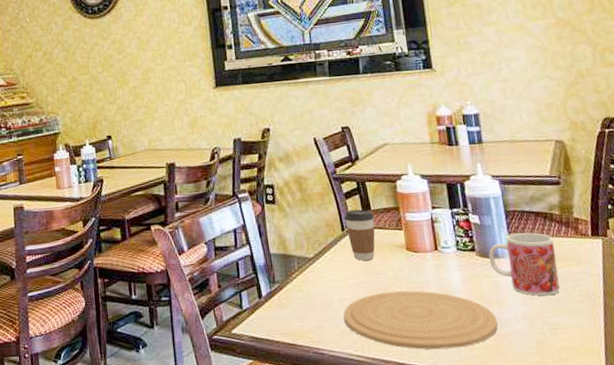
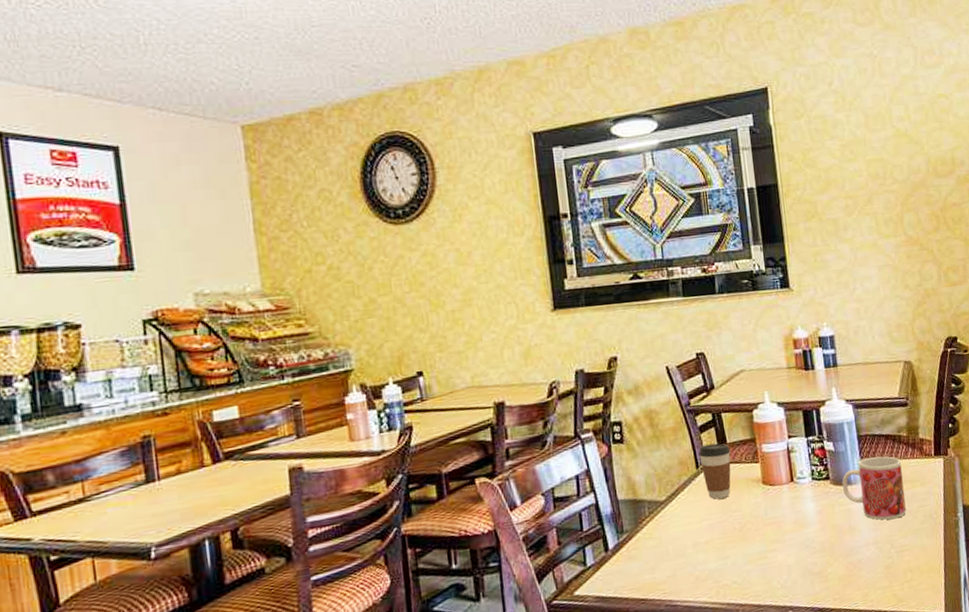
plate: present [343,290,498,350] -> none [697,525,850,589]

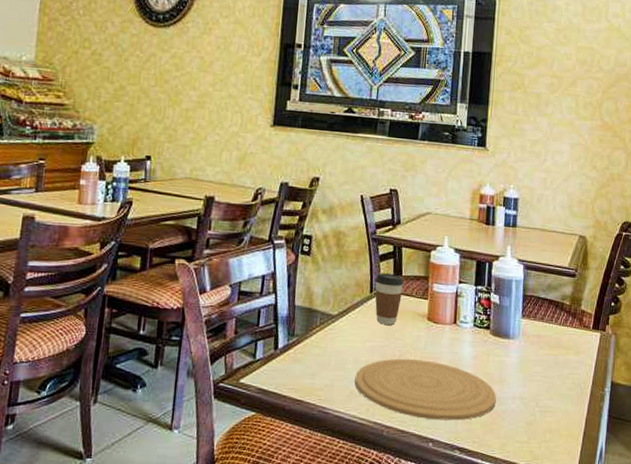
plate: none [697,525,850,589] -> present [355,358,496,421]
mug: present [842,456,906,520] -> none [500,317,560,380]

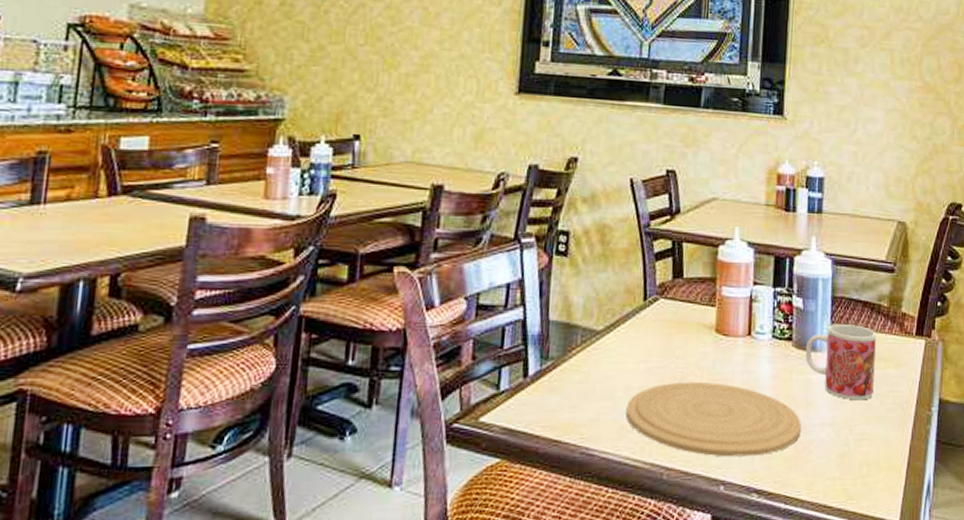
coffee cup: present [375,273,404,325] -> none [649,275,686,340]
mug: none [500,317,560,380] -> present [805,323,876,401]

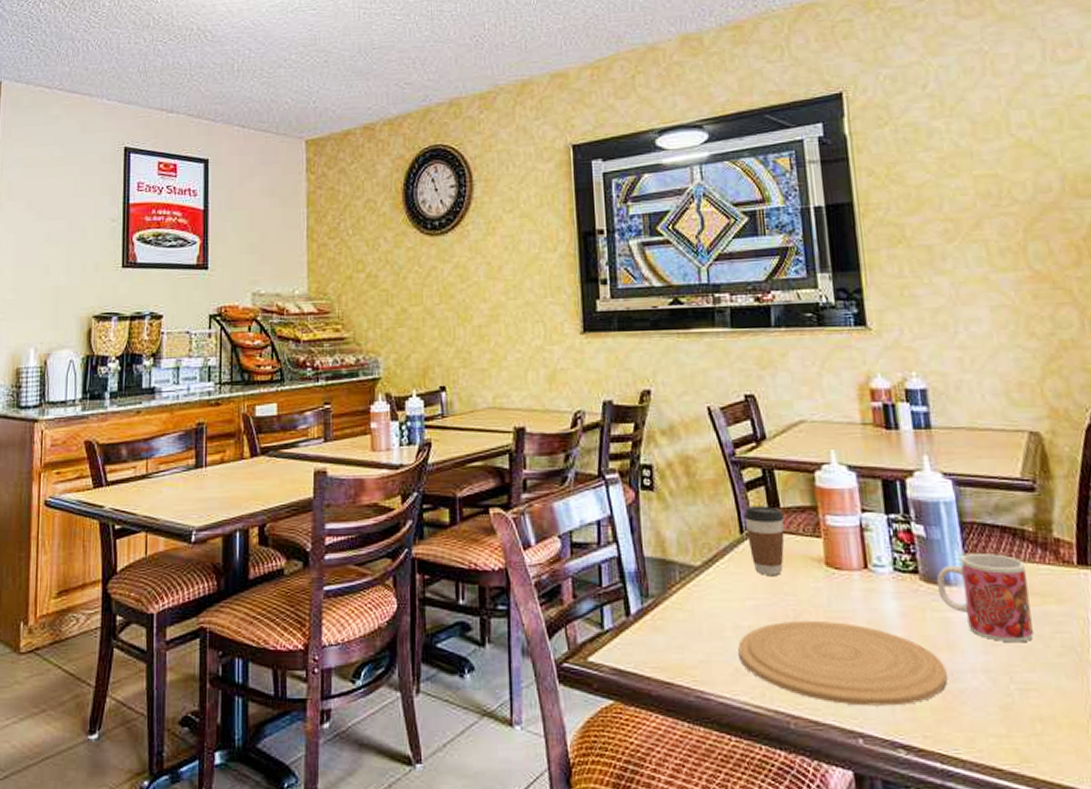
coffee cup: none [649,275,686,340] -> present [744,506,785,575]

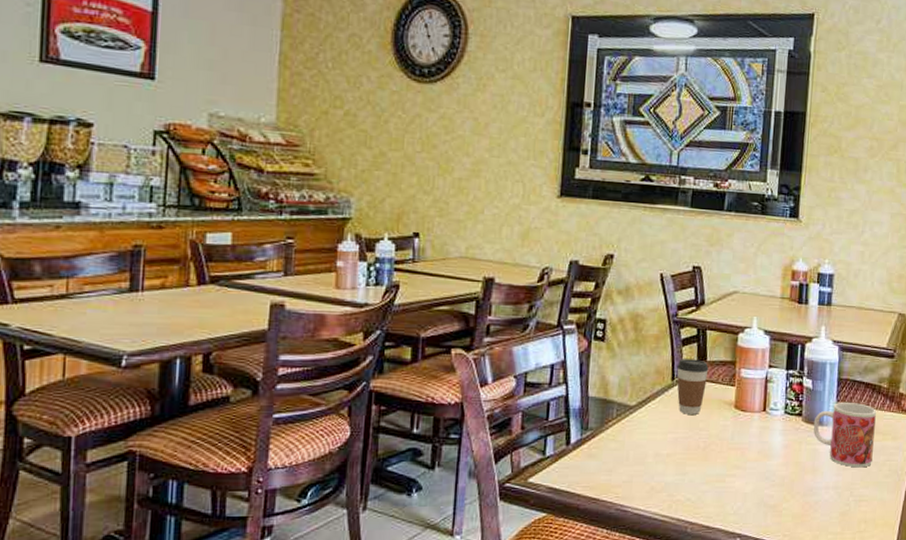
plate: present [738,620,948,706] -> none [655,450,808,514]

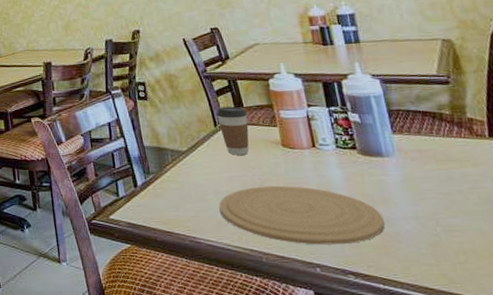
plate: none [655,450,808,514] -> present [219,185,385,245]
mug: present [813,402,876,468] -> none [371,131,455,197]

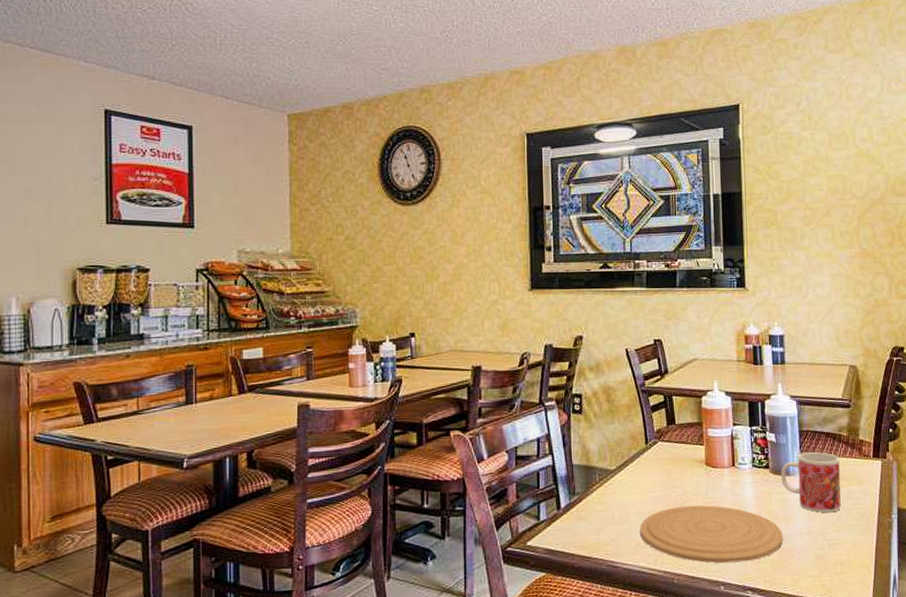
coffee cup: present [216,106,249,155] -> none [649,423,678,474]
mug: none [371,131,455,197] -> present [780,451,841,513]

